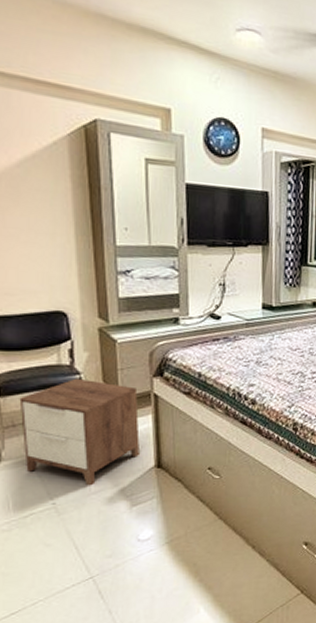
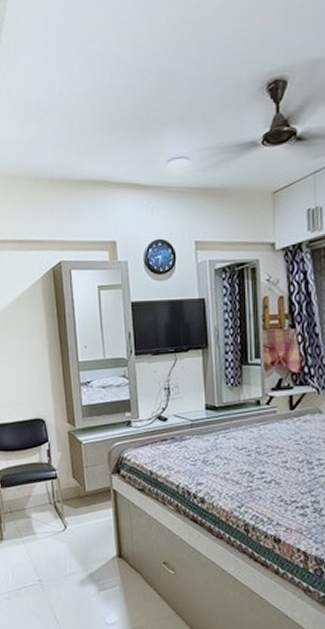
nightstand: present [19,378,140,486] -> none [14,474,103,568]

